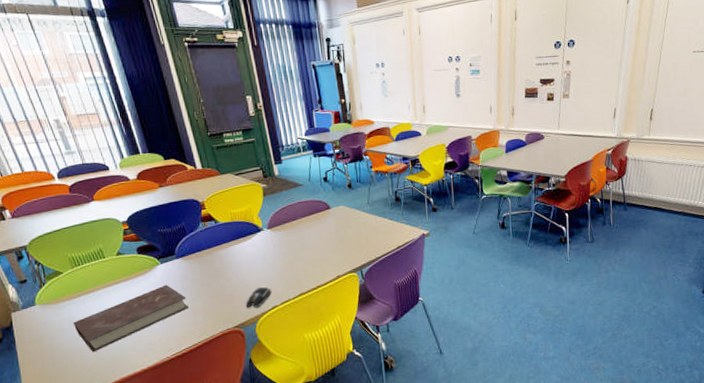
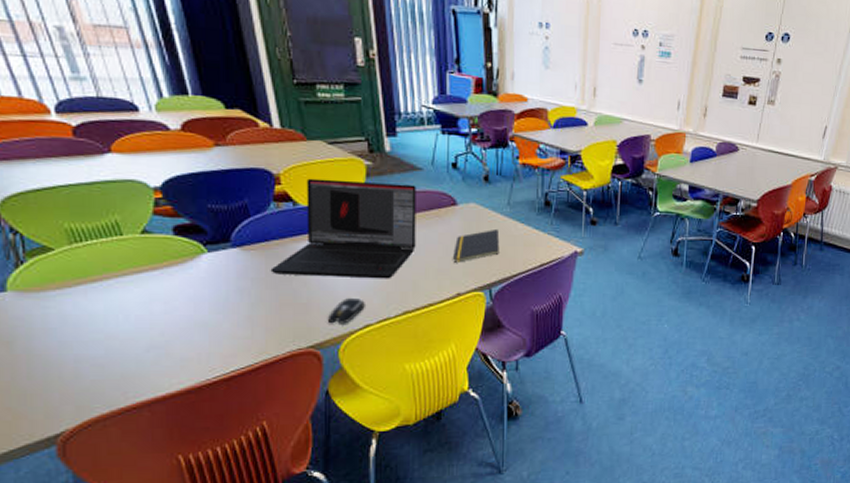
book: present [73,285,188,353] -> none [65,281,244,365]
laptop: none [203,197,304,275] -> present [270,178,416,279]
notepad: none [331,223,365,253] -> present [453,228,500,263]

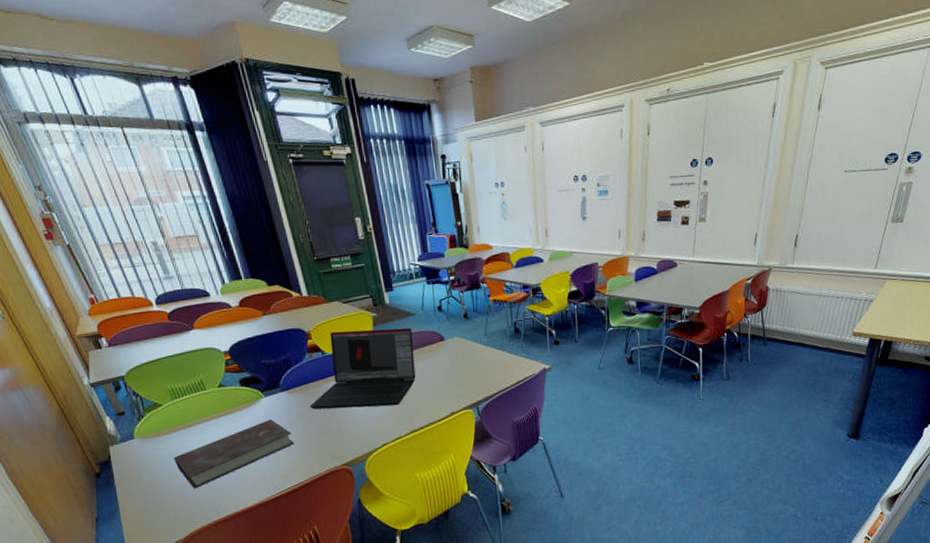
book: none [65,281,244,365] -> present [173,419,294,489]
computer mouse: present [327,297,365,324] -> none [354,422,382,445]
notepad: present [453,228,500,263] -> none [445,356,482,387]

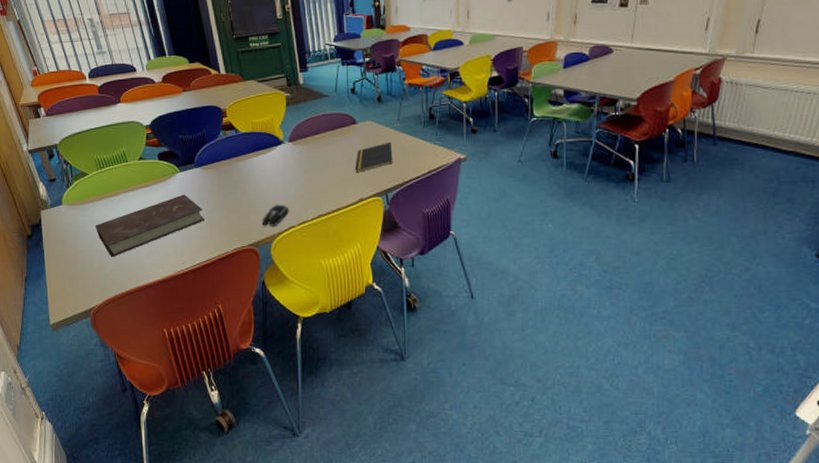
laptop: present [310,328,416,410] -> none [221,109,326,189]
computer mouse: none [354,422,382,445] -> present [261,204,289,226]
notepad: none [445,356,482,387] -> present [355,141,393,173]

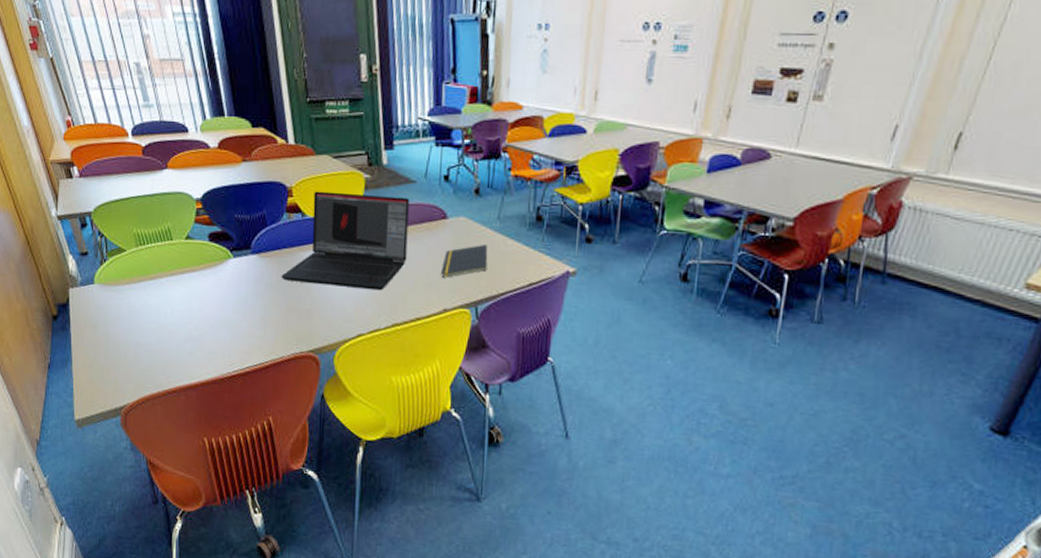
book: present [95,194,204,258] -> none [130,284,259,351]
laptop: none [221,109,326,189] -> present [281,191,410,291]
computer mouse: present [261,204,289,226] -> none [325,306,359,332]

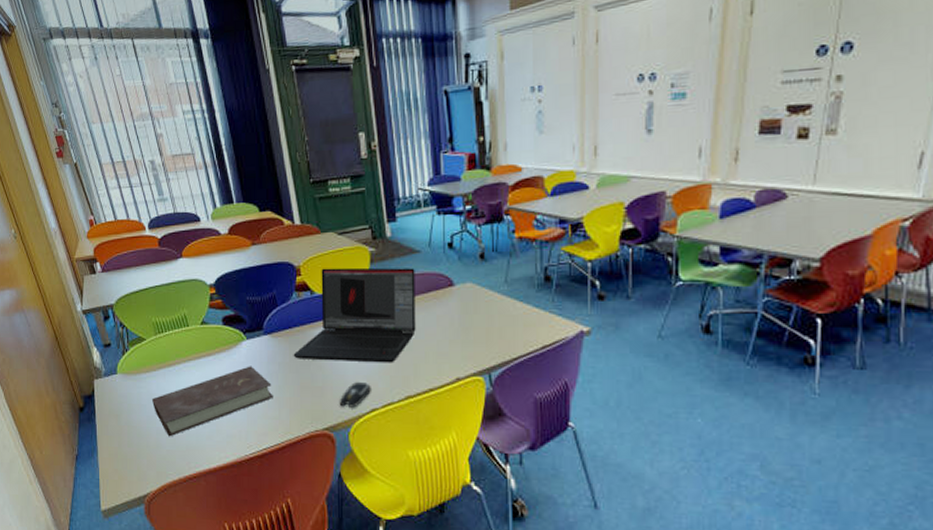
book: none [130,284,259,351] -> present [151,366,273,437]
computer mouse: none [325,306,359,332] -> present [339,381,371,408]
notepad: present [441,244,488,278] -> none [452,308,498,346]

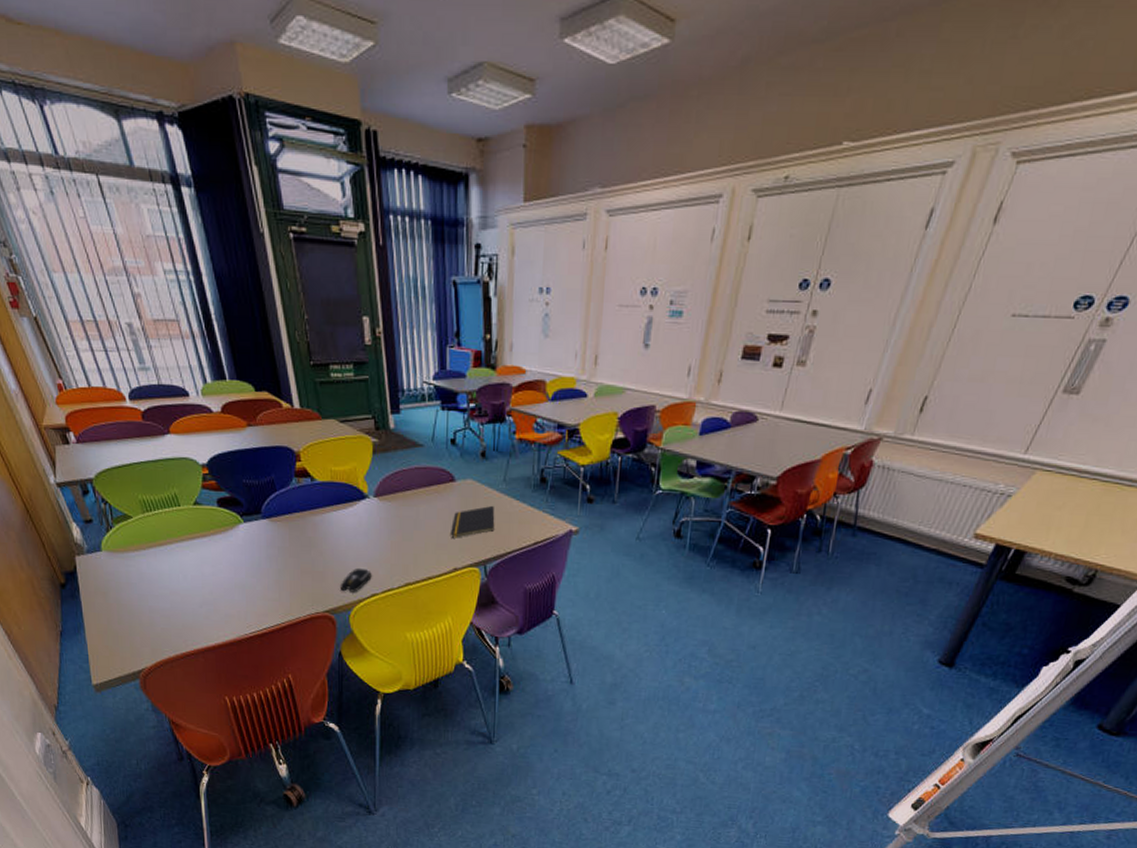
book: present [151,366,273,437] -> none [142,549,273,616]
laptop: present [293,267,416,363] -> none [293,455,418,552]
notepad: none [452,308,498,346] -> present [451,505,495,538]

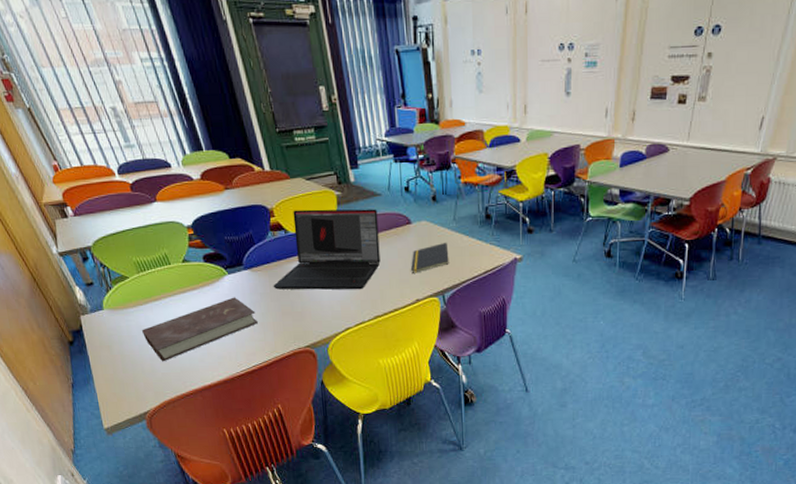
book: none [142,549,273,616] -> present [141,297,258,362]
laptop: none [293,455,418,552] -> present [273,209,381,290]
computer mouse: present [339,567,372,592] -> none [317,305,345,328]

